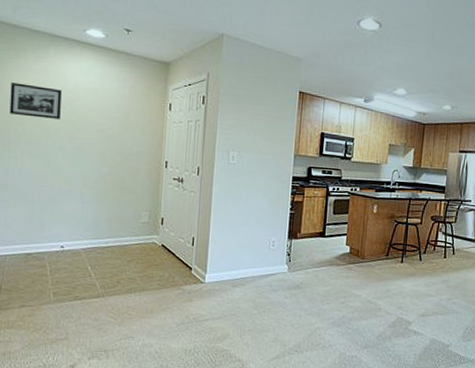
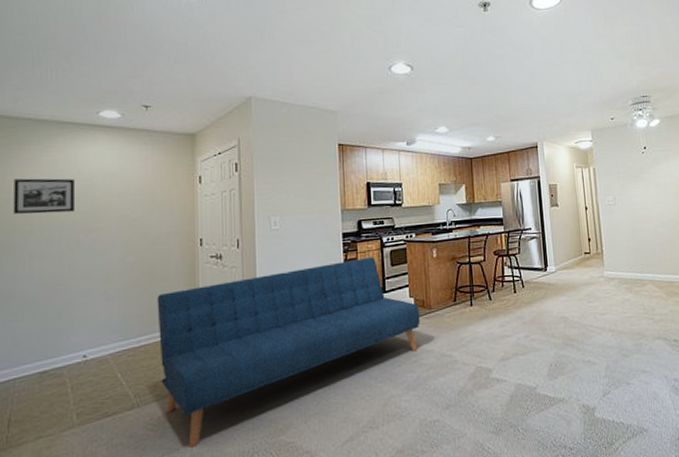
sofa: none [123,202,354,338] -> present [157,256,420,448]

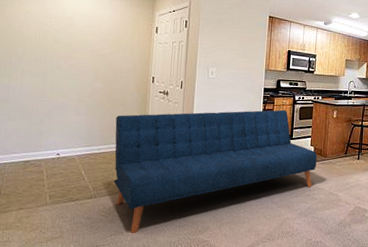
picture frame: present [13,178,74,215] -> none [11,10,59,42]

